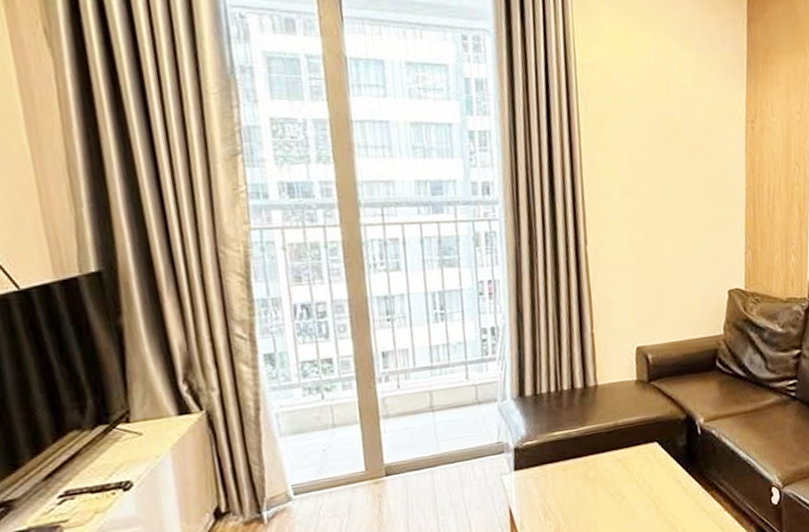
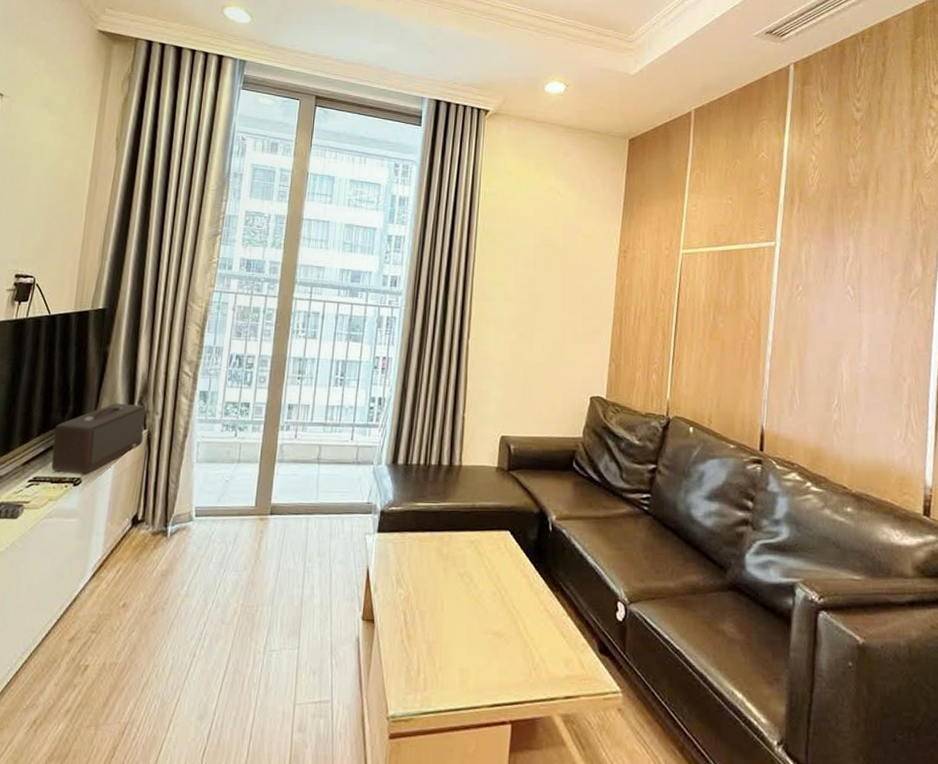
speaker: none [74,383,203,480] -> present [51,403,146,474]

